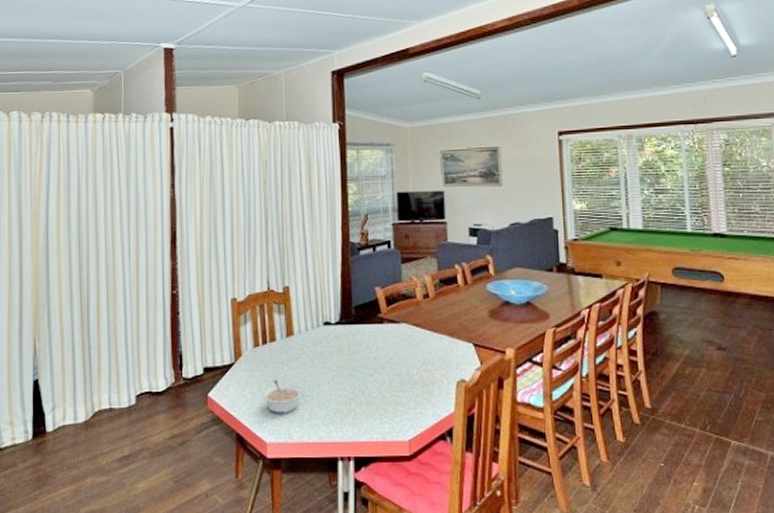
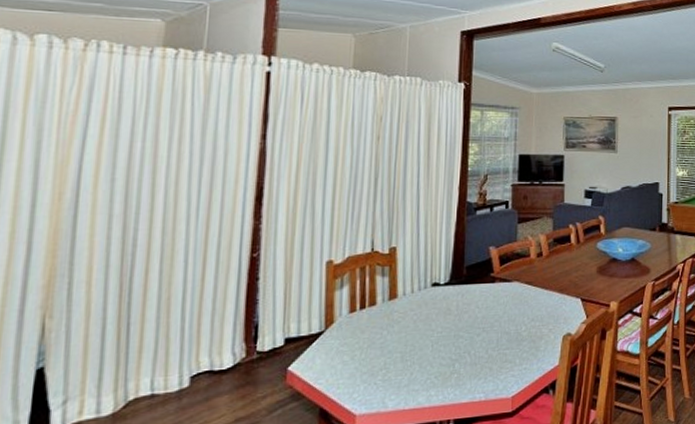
legume: present [262,379,302,413] -> none [355,346,401,382]

